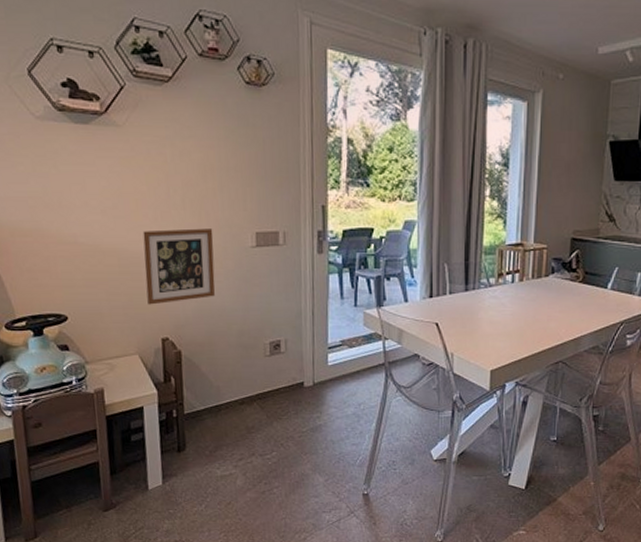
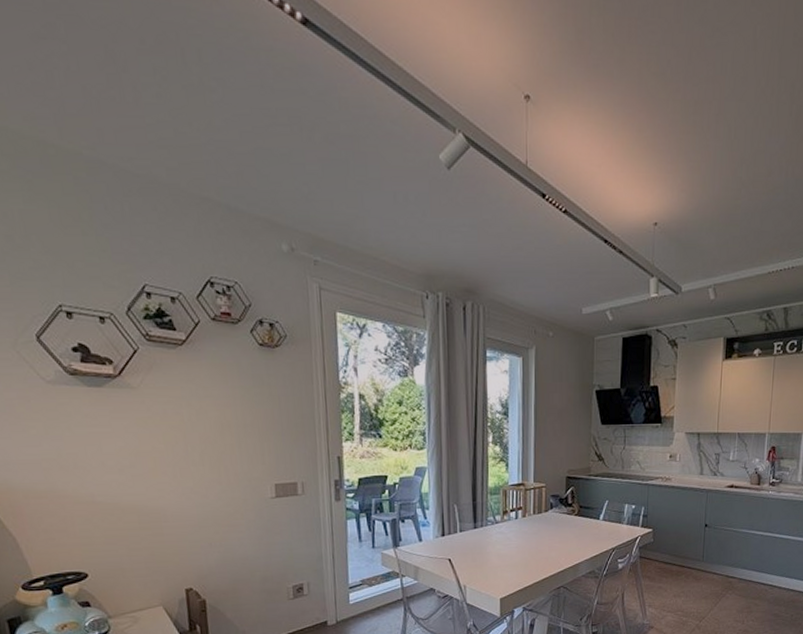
picture frame: present [143,228,215,305] -> none [162,482,237,558]

